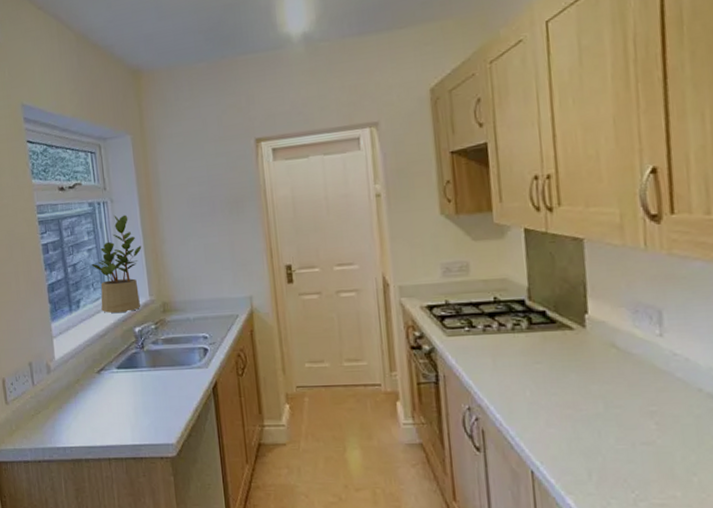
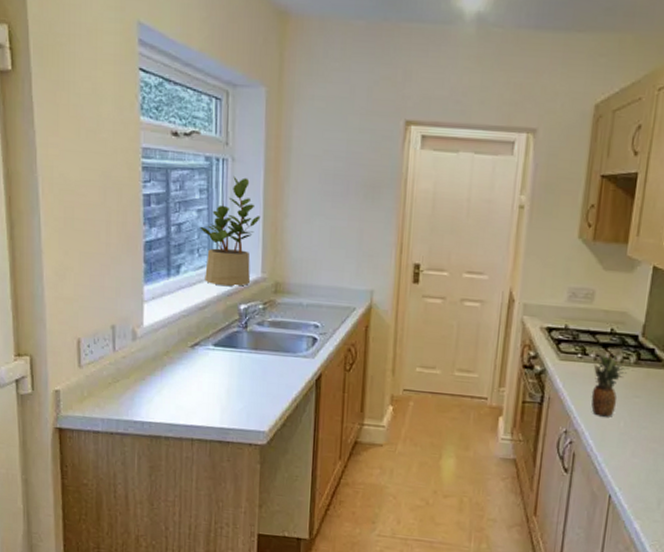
fruit: none [480,321,523,388] -> present [591,351,630,417]

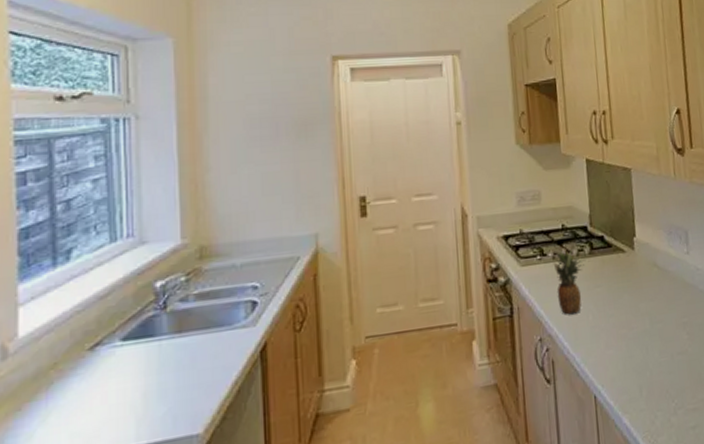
potted plant: present [200,175,261,287] -> none [96,135,176,265]

